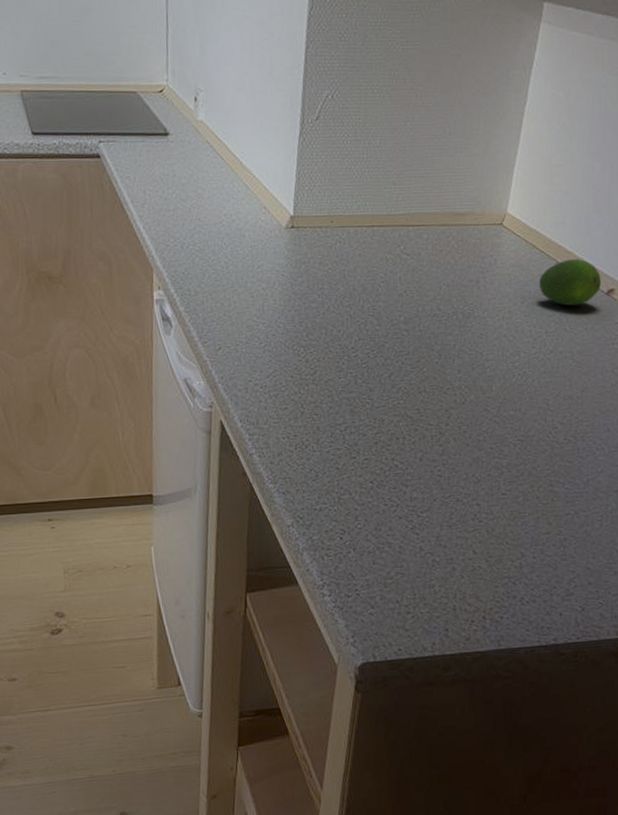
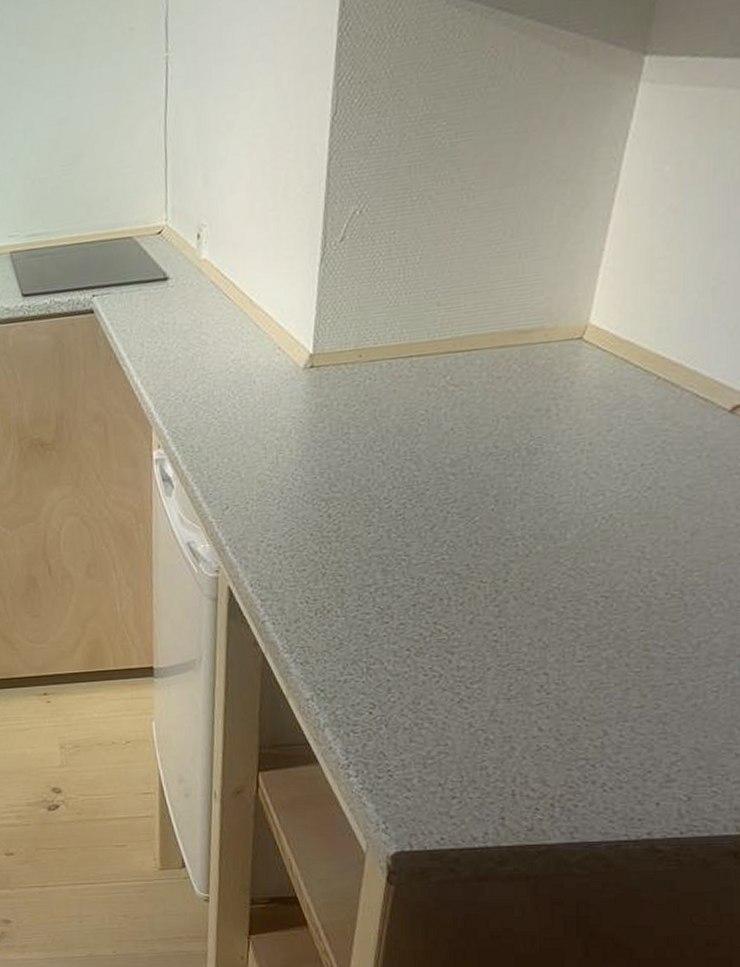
fruit: present [538,259,602,306] -> none [632,371,723,431]

